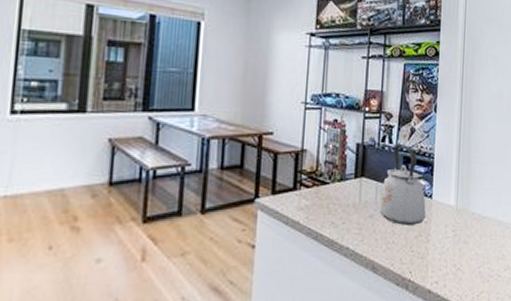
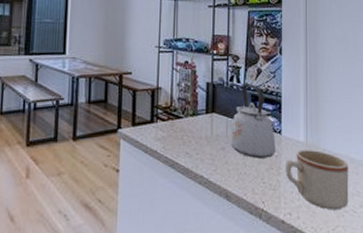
mug: none [434,214,496,276] -> present [286,150,349,210]

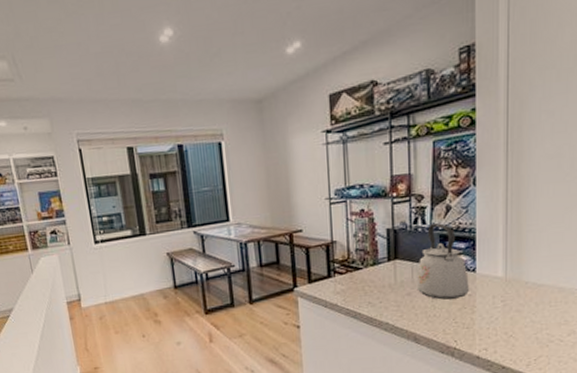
mug: present [286,150,349,210] -> none [481,284,556,342]

